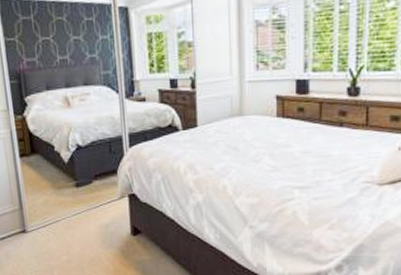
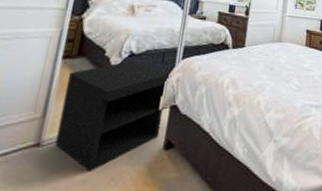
nightstand: none [29,153,124,253] -> present [55,60,171,172]

